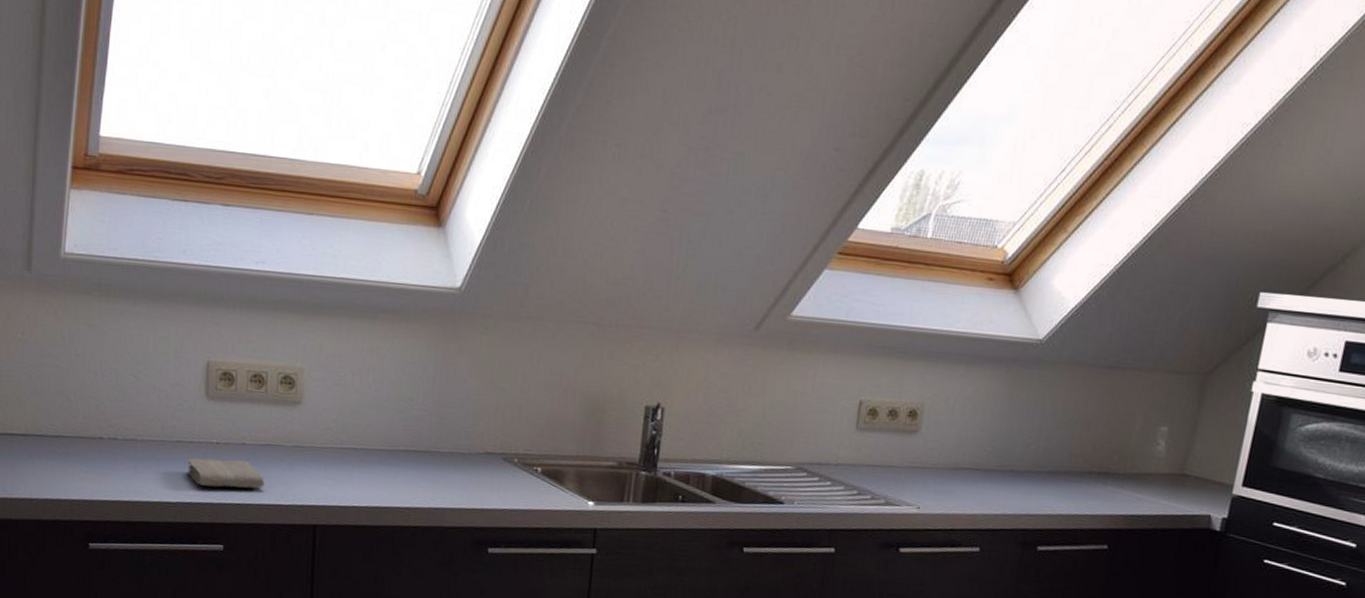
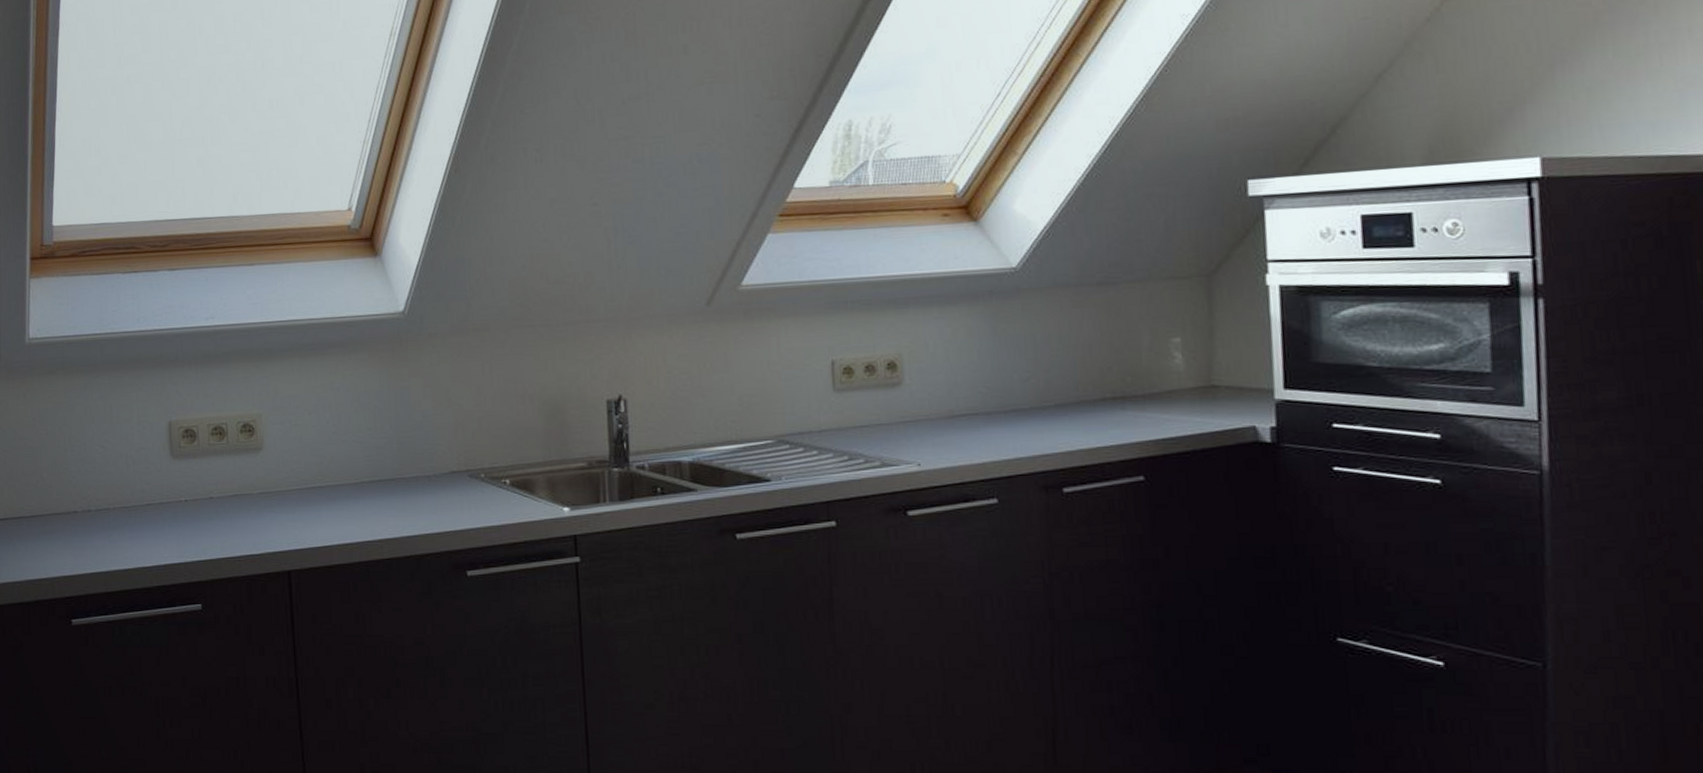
washcloth: present [187,458,265,489] -> none [158,515,236,546]

